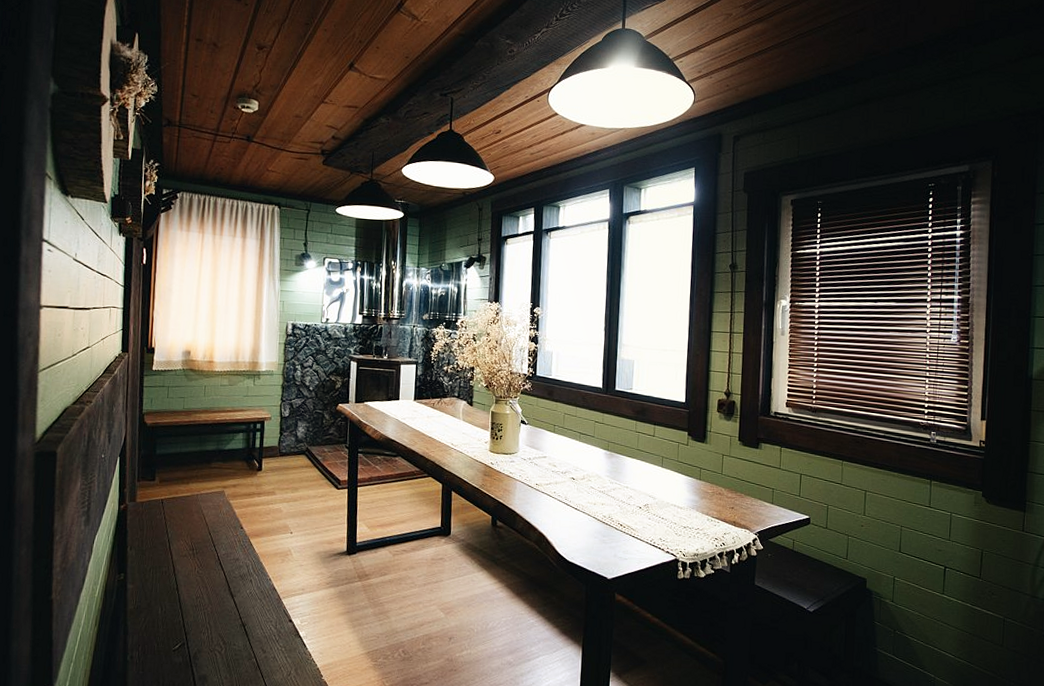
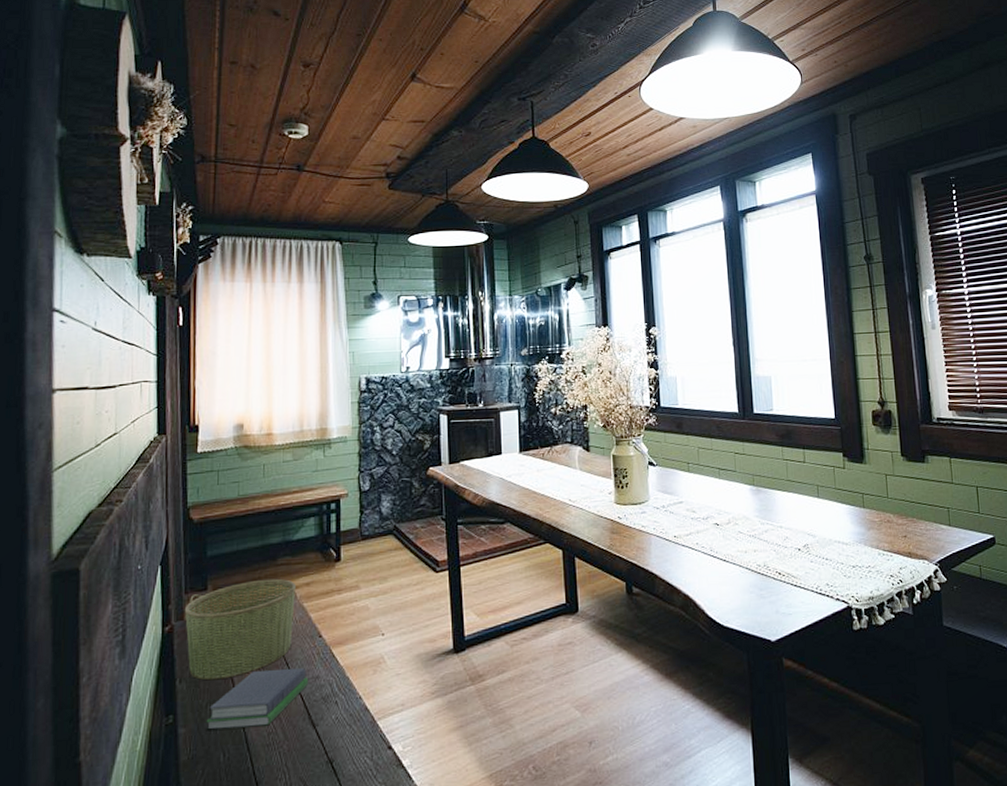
basket: none [136,477,226,552] -> present [184,578,297,681]
book: none [148,548,231,592] -> present [206,667,309,732]

